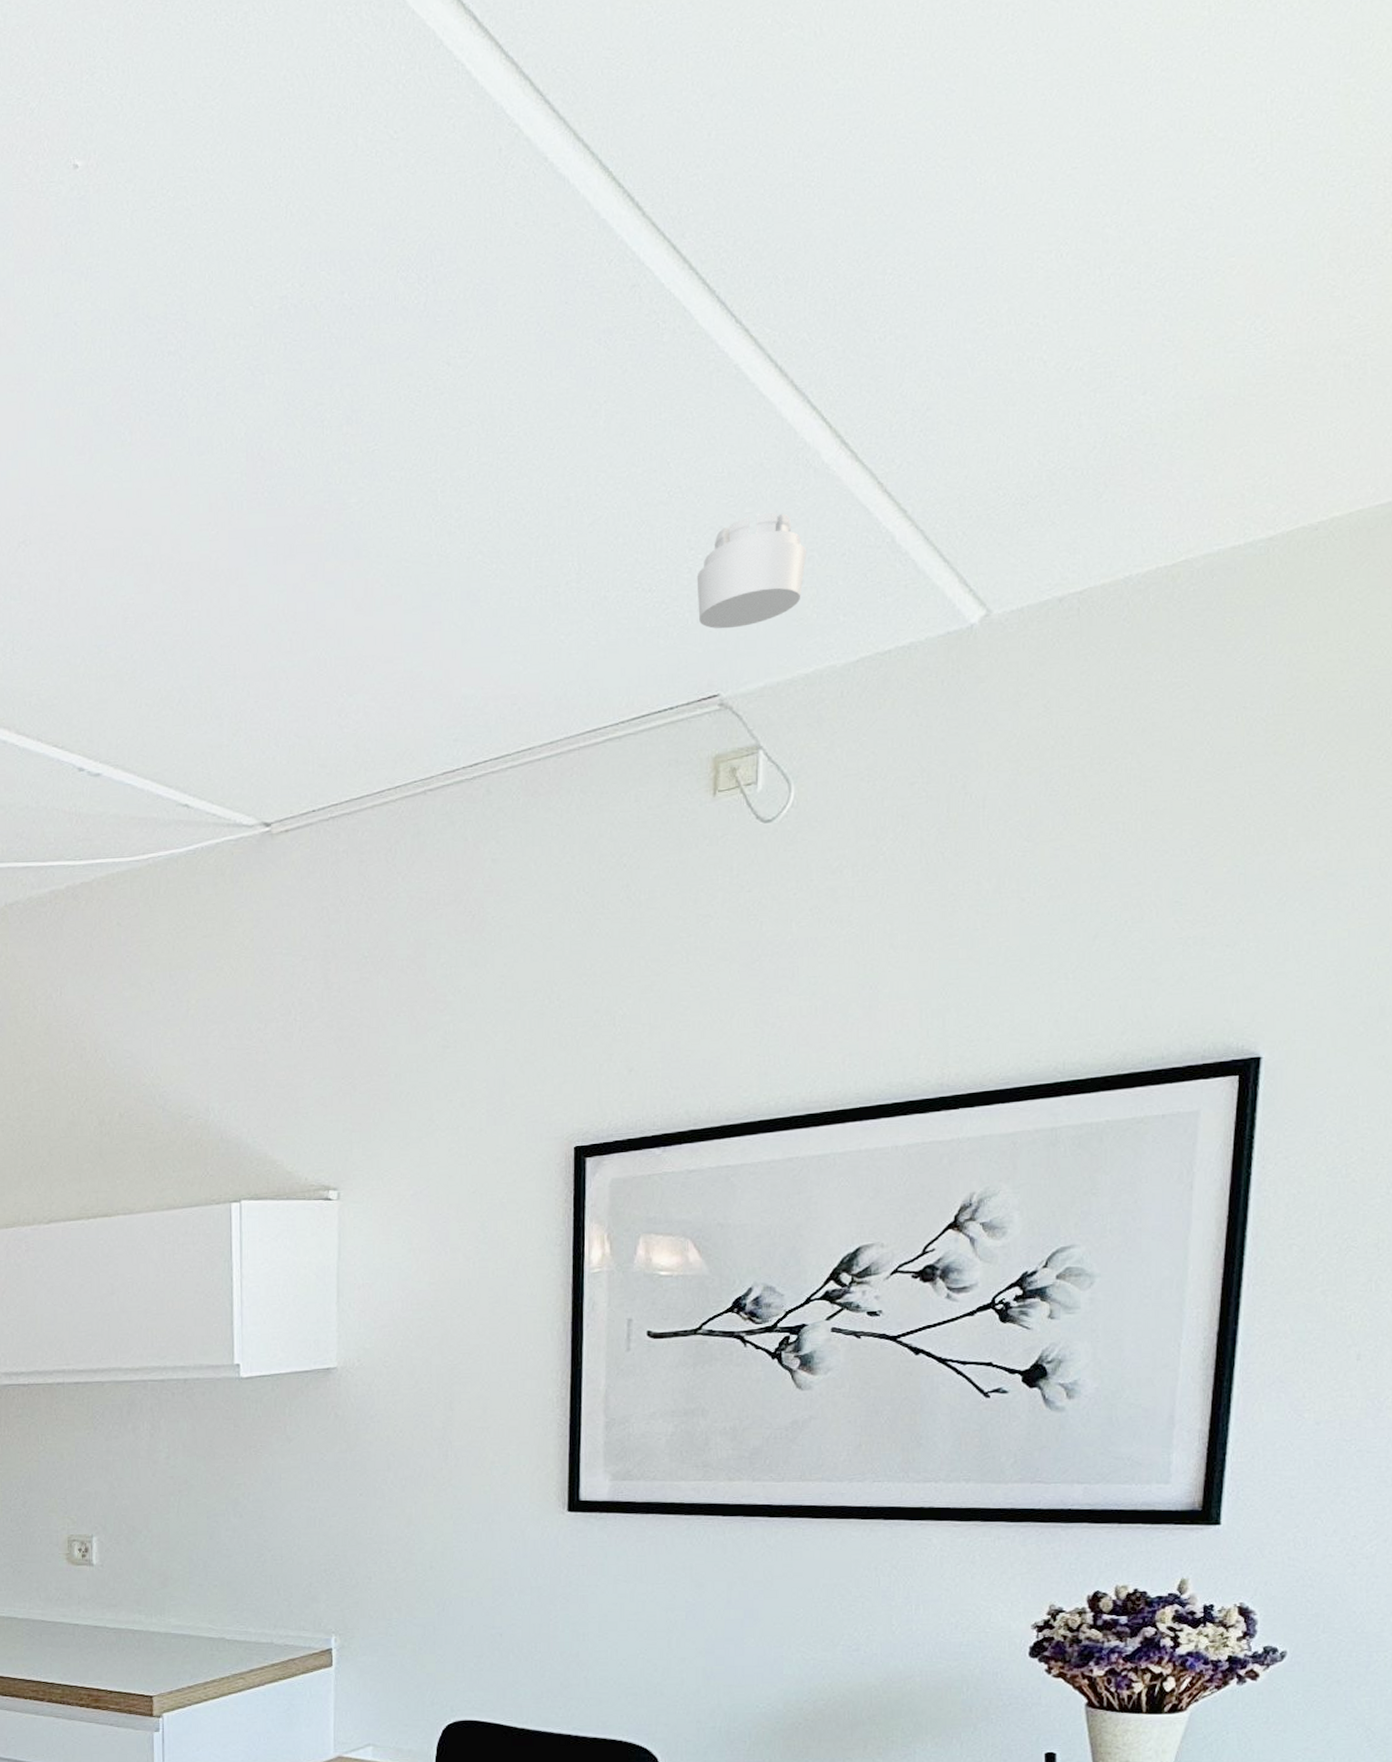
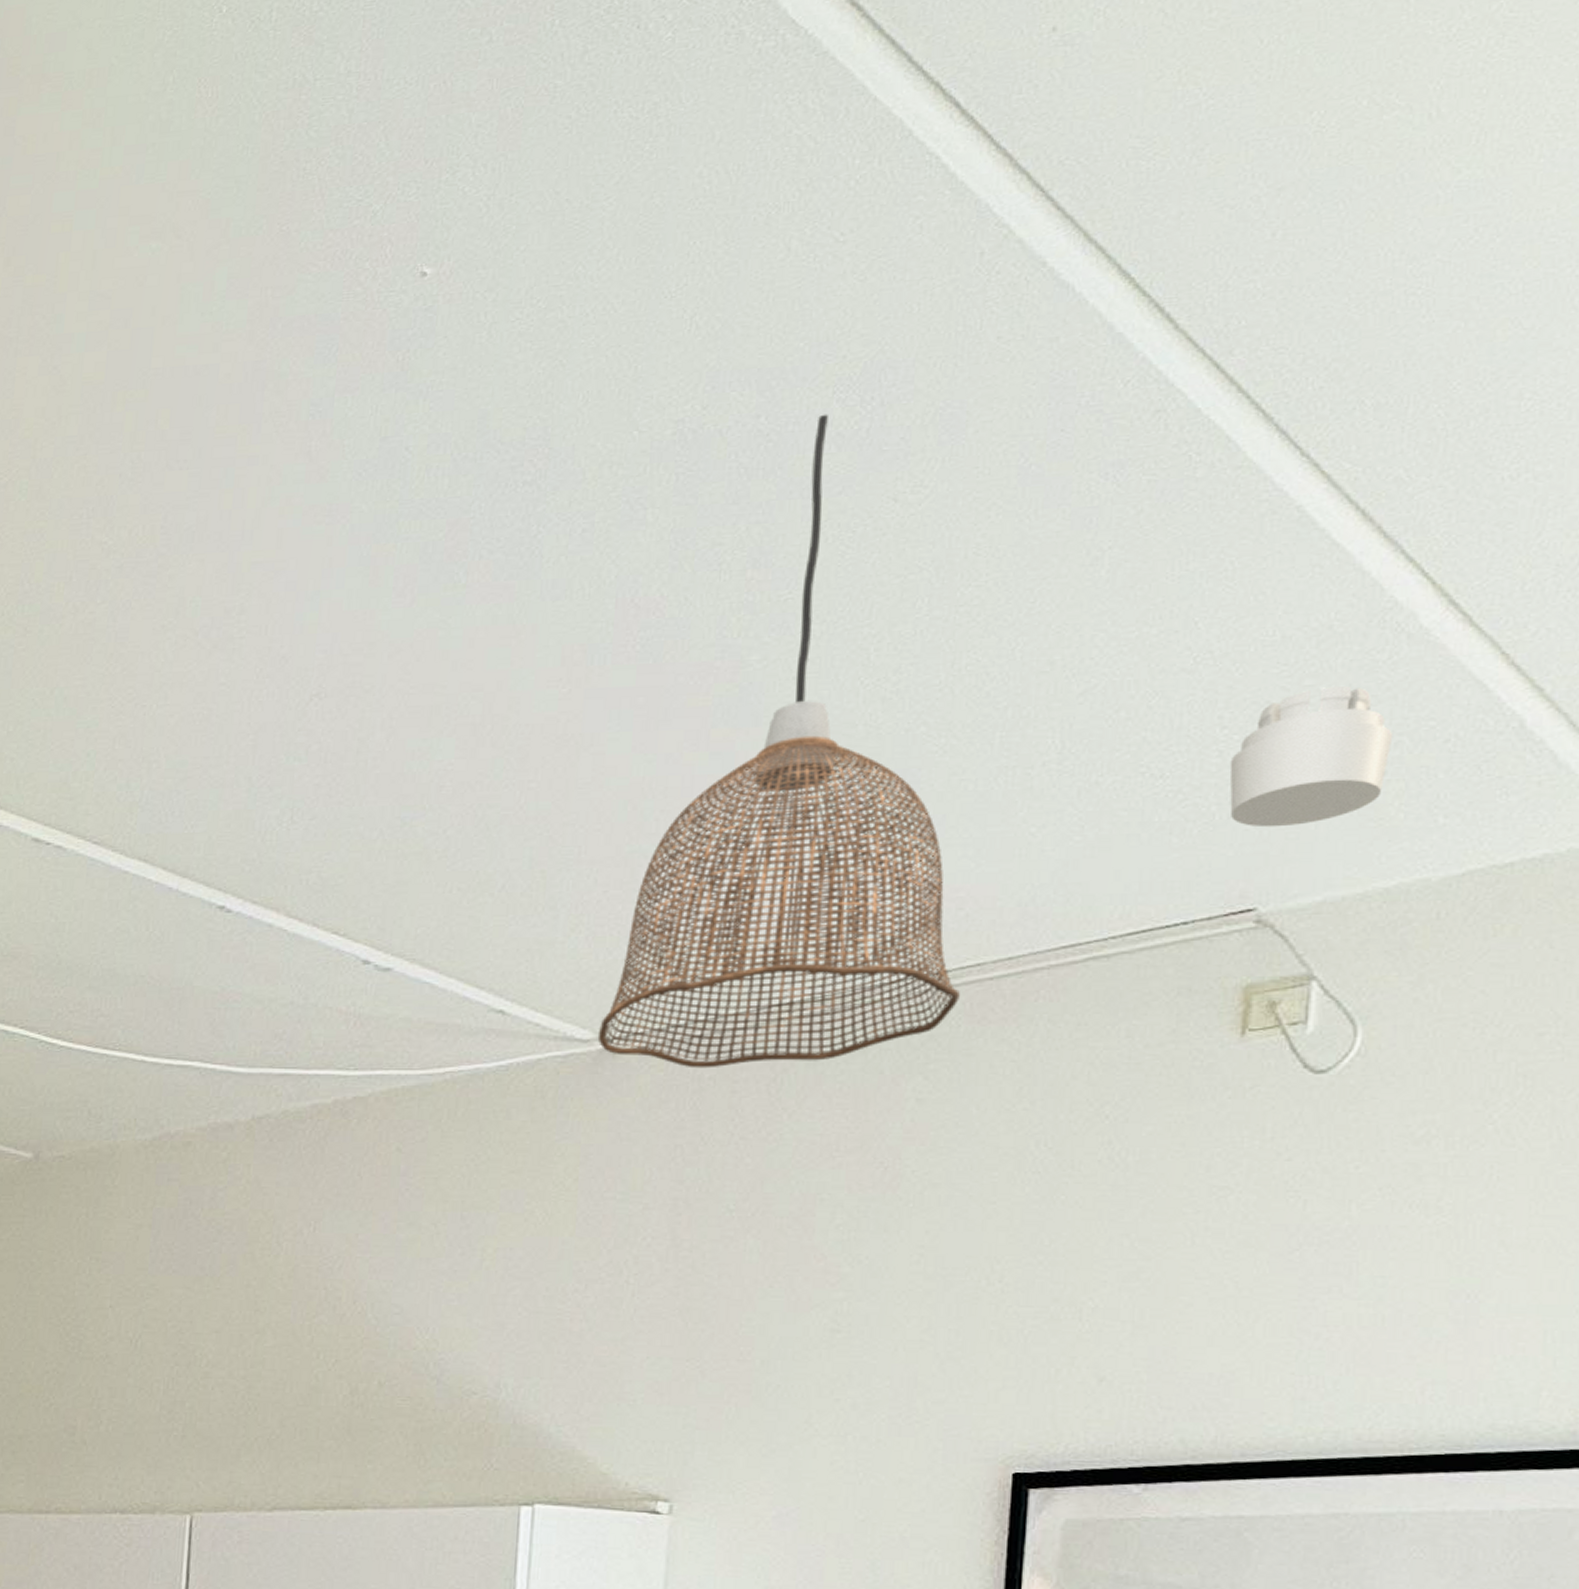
pendant lamp: none [259,290,519,844] -> present [597,414,961,1068]

